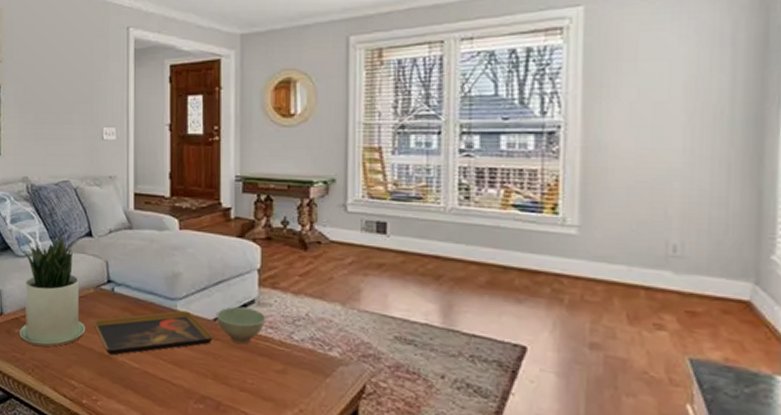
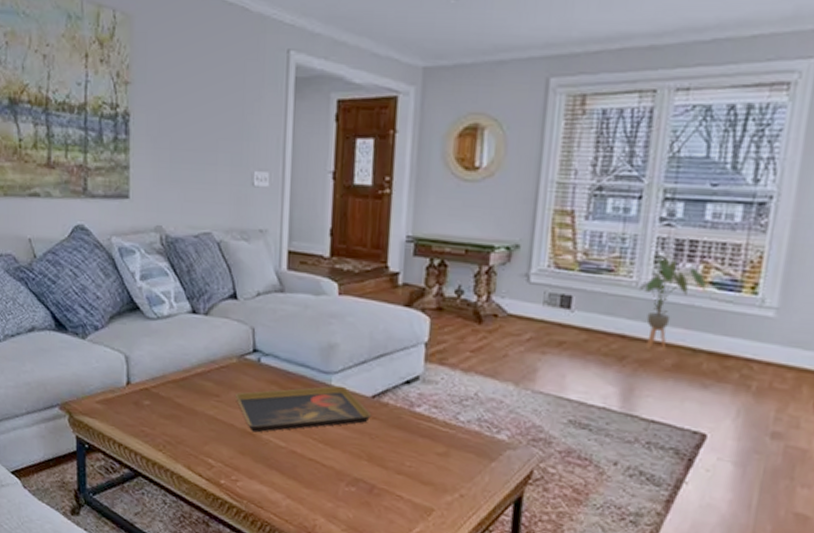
planter: present [20,235,86,347] -> none [149,296,227,422]
bowl: present [216,306,266,345] -> none [375,383,431,425]
house plant: none [447,186,508,269] -> present [639,258,706,351]

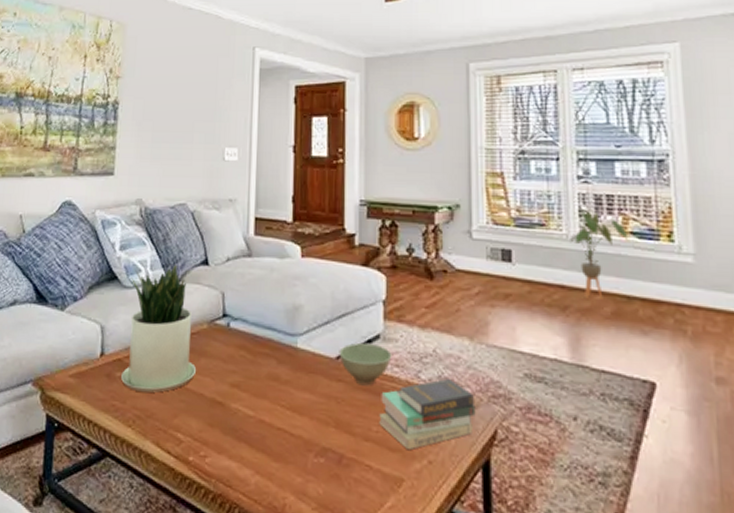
planter: none [149,296,227,422] -> present [121,264,197,393]
decorative tray: present [234,385,372,433] -> none [204,348,337,402]
bowl: none [375,383,431,425] -> present [339,342,392,386]
books: none [413,420,514,485] -> present [379,378,476,451]

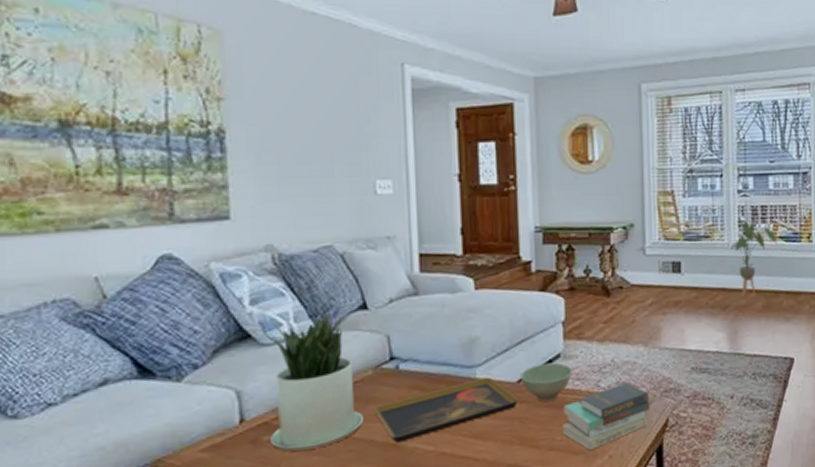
decorative tray: none [204,348,337,402] -> present [373,377,519,443]

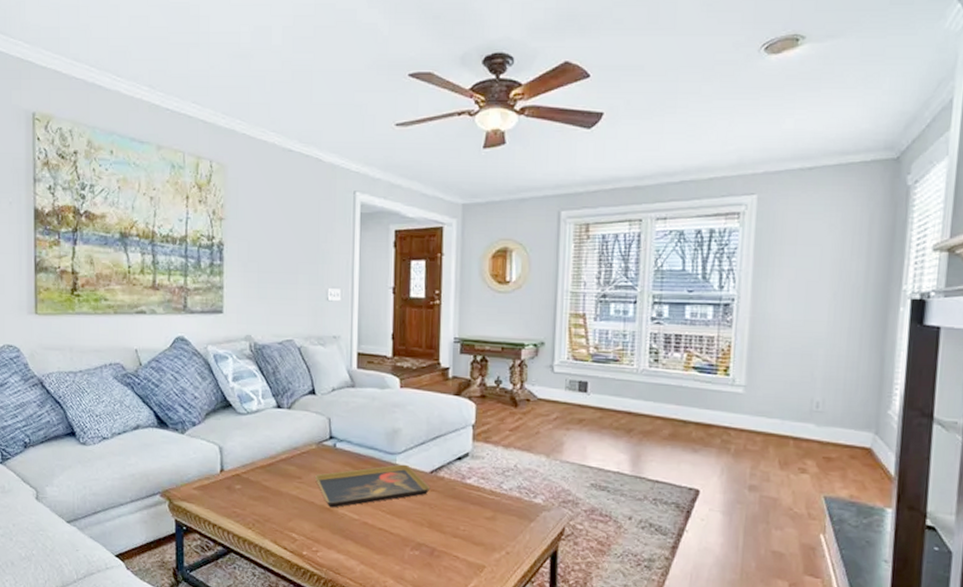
planter: present [269,312,365,452] -> none [240,393,308,502]
bowl: present [520,363,573,403] -> none [433,459,479,495]
books: present [562,382,650,451] -> none [466,487,548,544]
house plant: present [731,222,776,297] -> none [639,350,690,424]

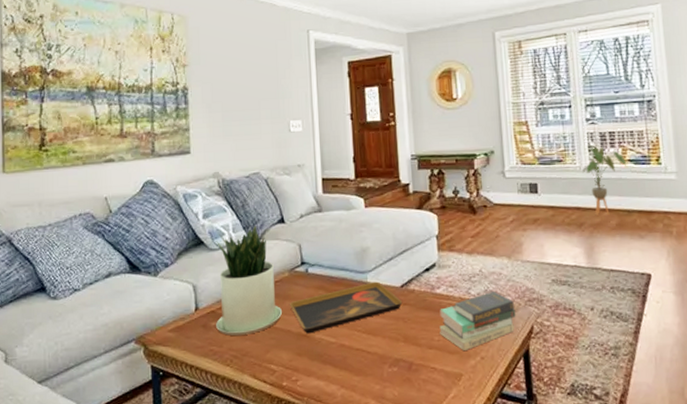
planter: none [240,393,308,502] -> present [215,225,283,336]
books: none [466,487,548,544] -> present [439,290,516,352]
house plant: none [639,350,690,424] -> present [582,147,626,216]

